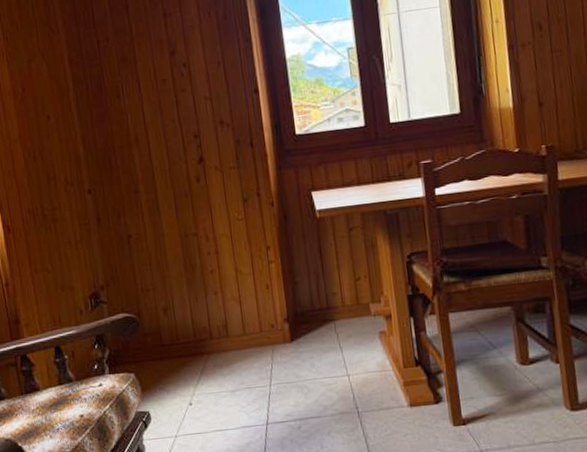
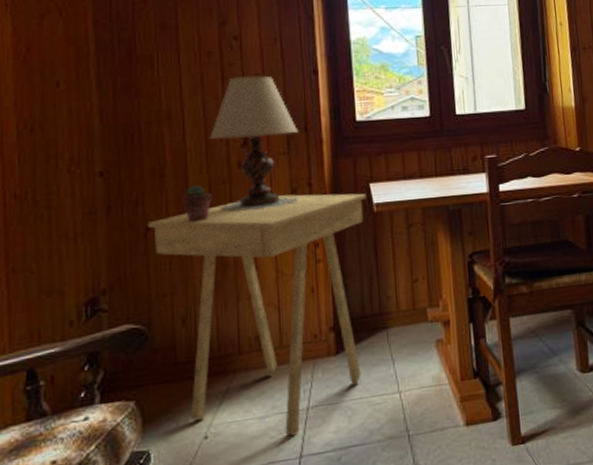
side table: none [130,201,314,407] -> present [148,193,367,436]
potted succulent: none [153,197,179,230] -> present [181,184,213,222]
table lamp: none [170,98,249,219] -> present [209,75,299,210]

